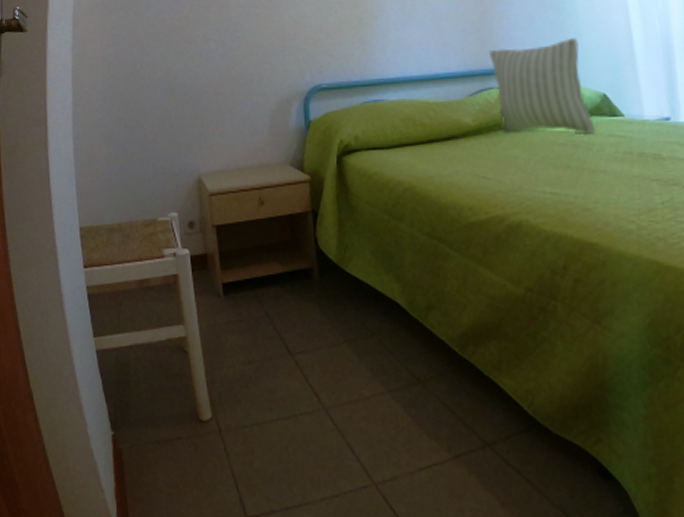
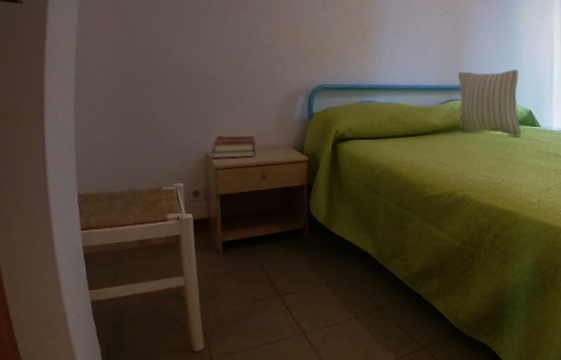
books: none [205,153,250,183] -> present [212,135,256,159]

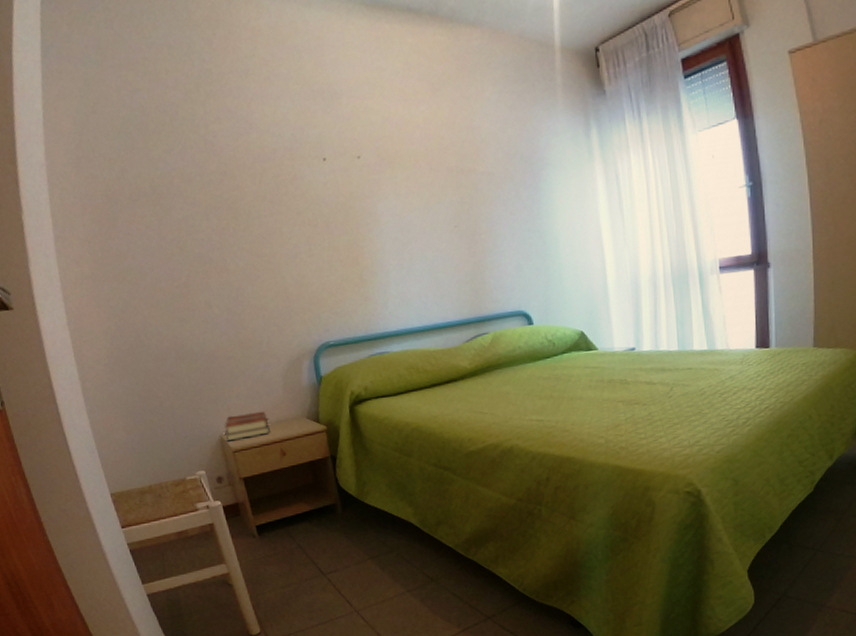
pillow: present [458,69,522,136] -> none [482,281,574,373]

